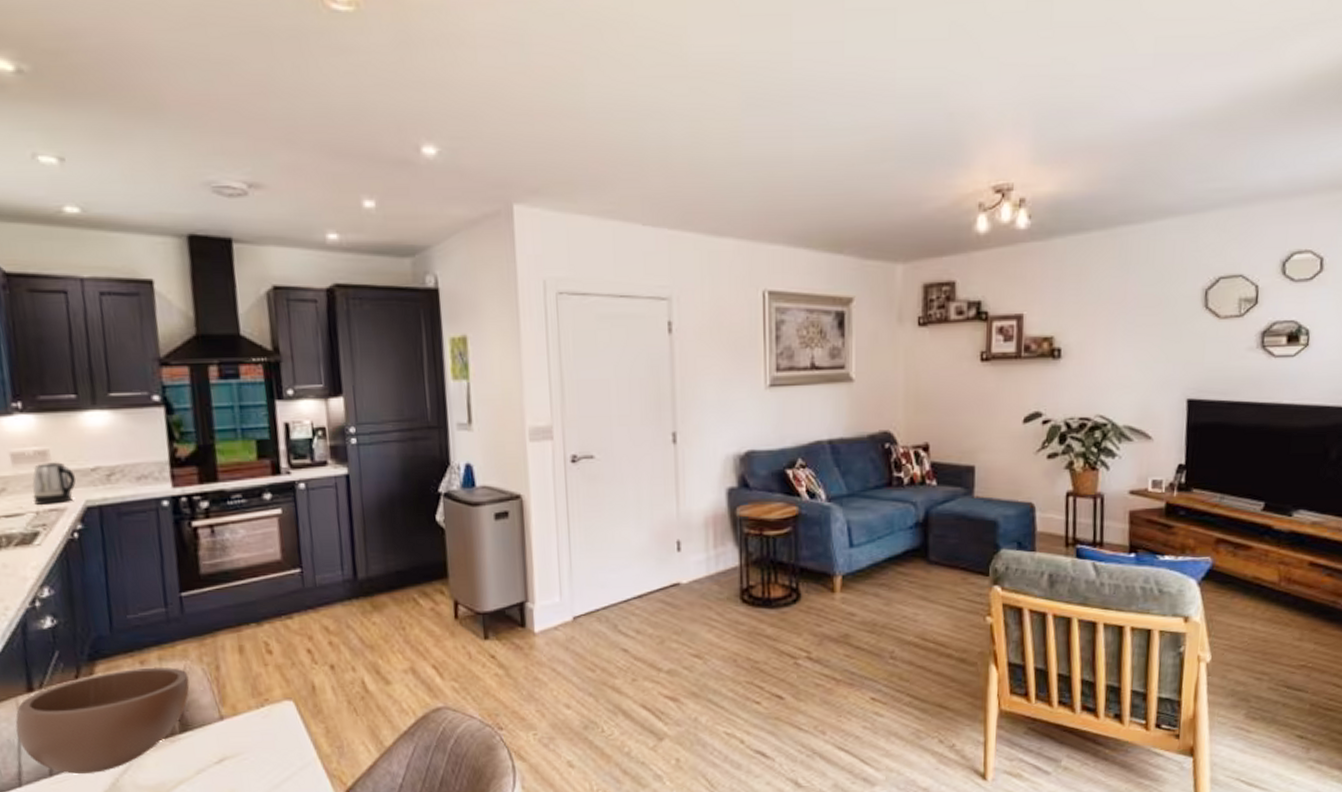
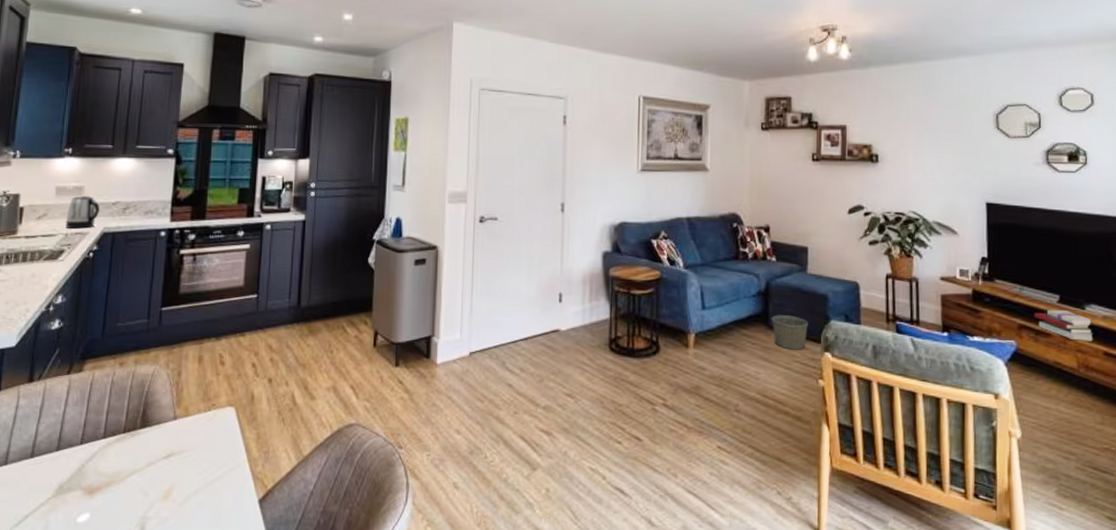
bowl: present [15,668,190,774] -> none [13,369,155,458]
basket: none [931,547,976,586] -> present [771,315,809,350]
books: none [1233,519,1299,552] -> present [1033,310,1093,342]

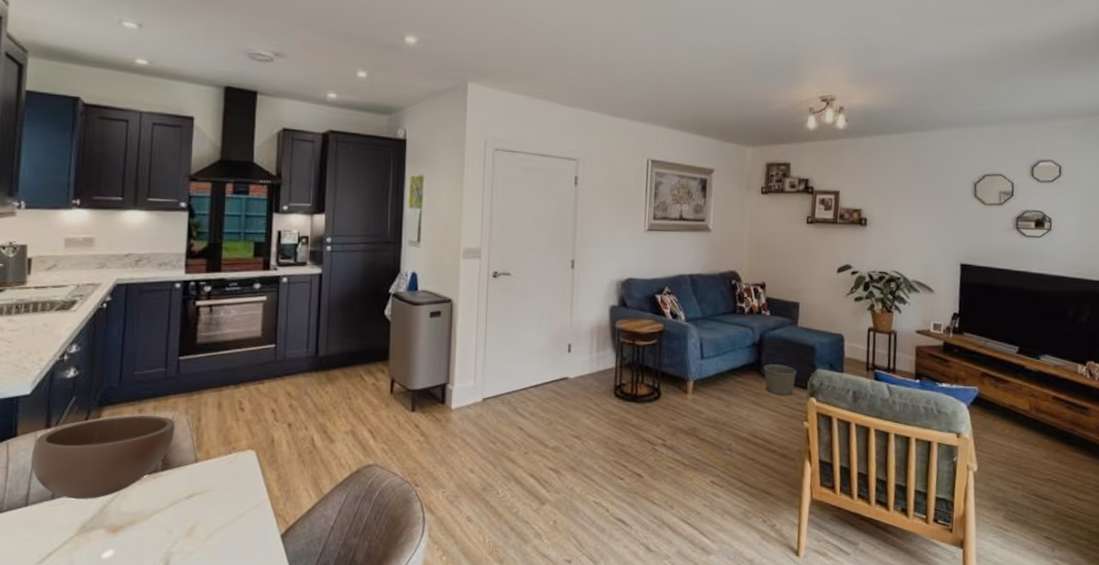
bowl: none [13,369,155,458] -> present [31,415,175,499]
kettle: present [65,196,100,229] -> none [77,247,112,280]
books: present [1033,310,1093,342] -> none [995,360,1045,387]

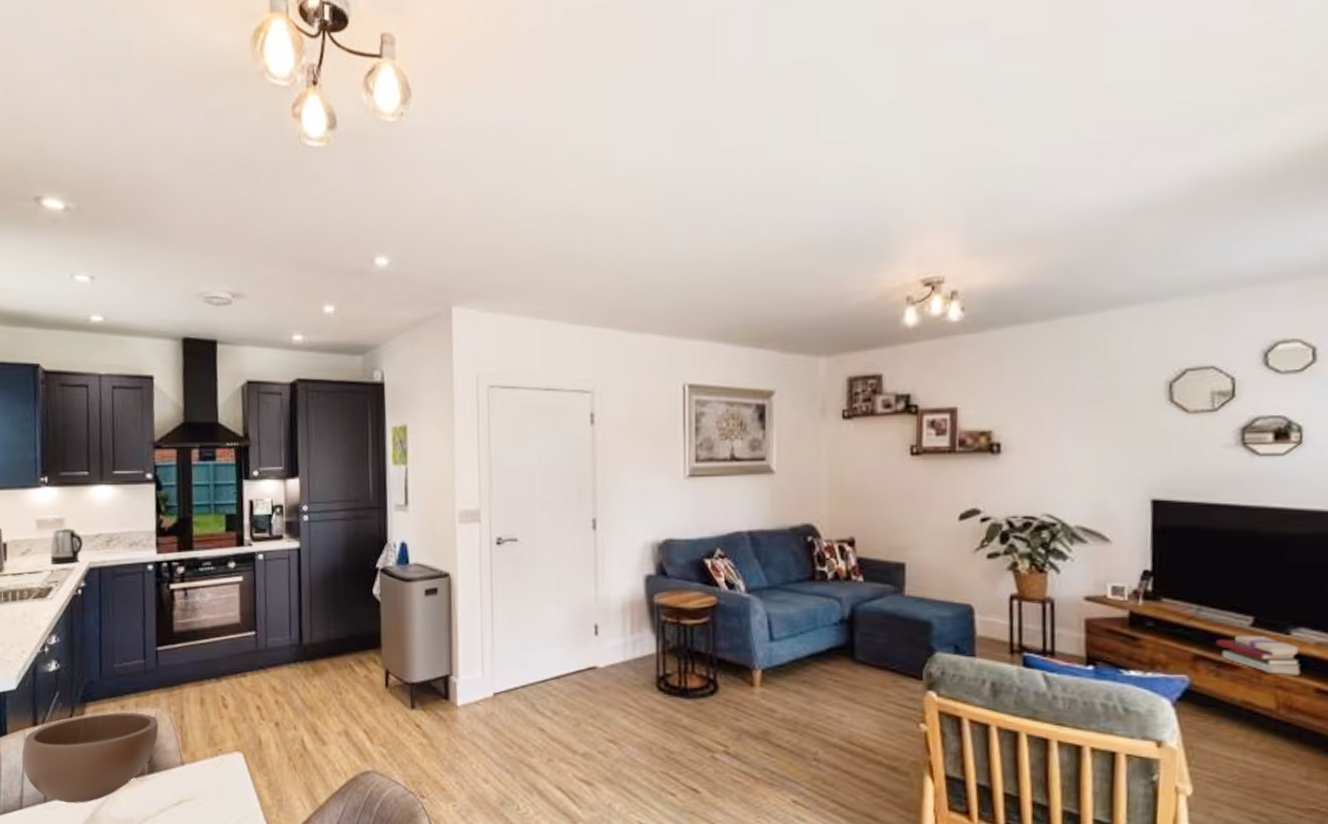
kettle: none [77,247,112,280] -> present [50,528,84,564]
basket: present [763,364,797,396] -> none [857,646,907,689]
books: none [995,360,1045,387] -> present [1215,636,1301,675]

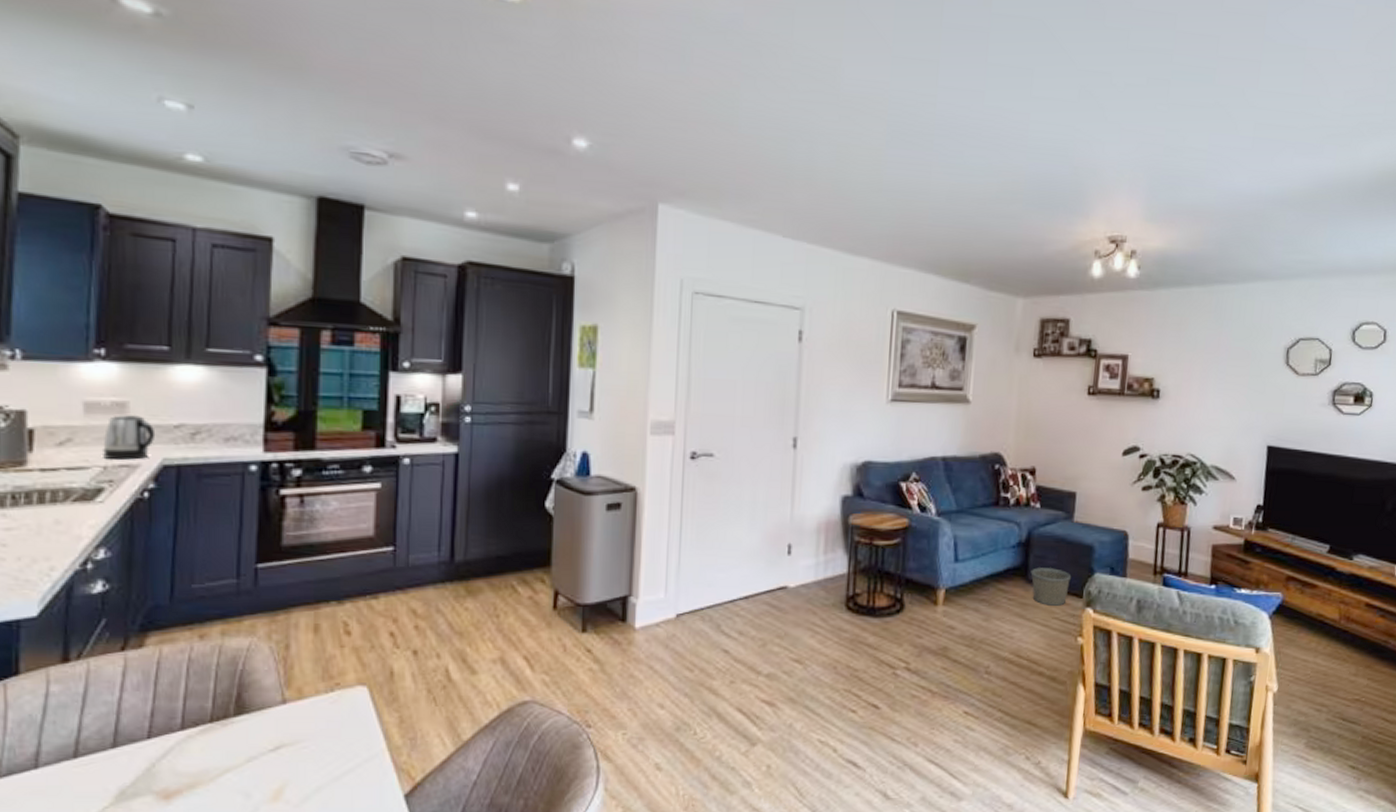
bowl: present [22,712,159,803] -> none [42,643,253,756]
basket: none [857,646,907,689] -> present [1030,568,1072,606]
books: present [1215,636,1301,675] -> none [1302,560,1358,593]

